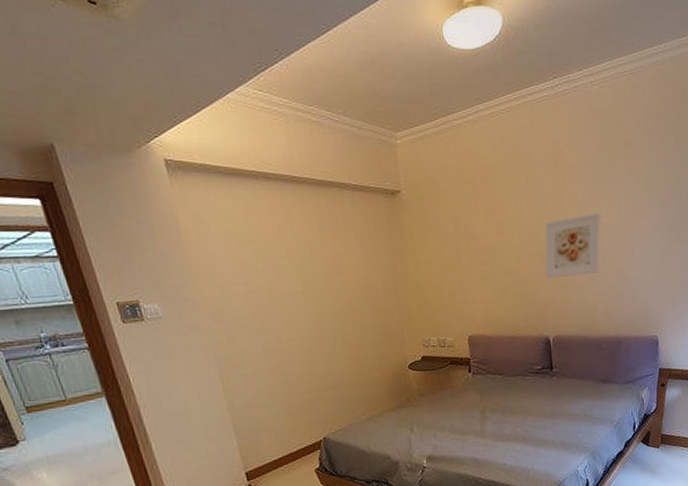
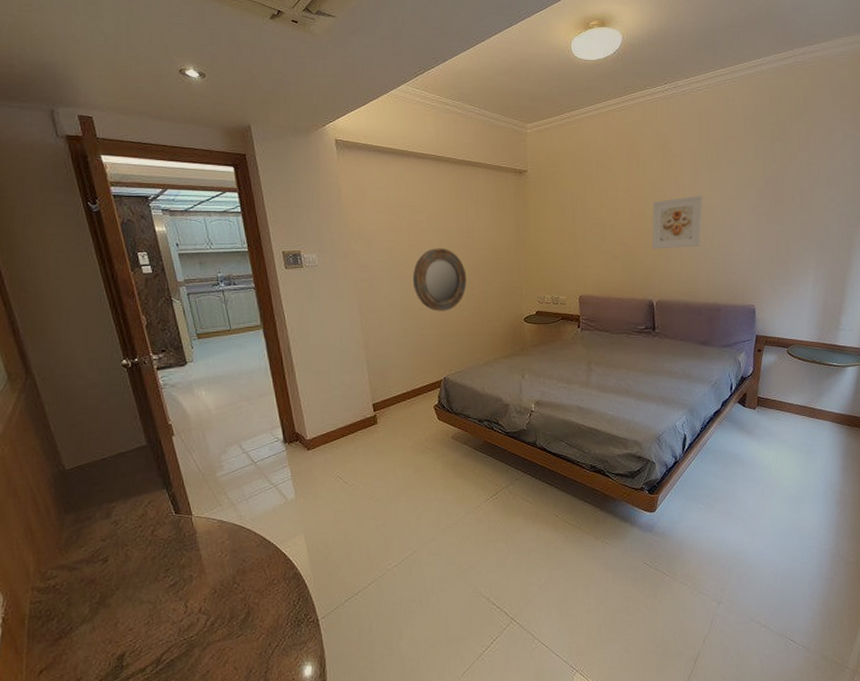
home mirror: none [276,288,341,363] -> present [412,248,467,311]

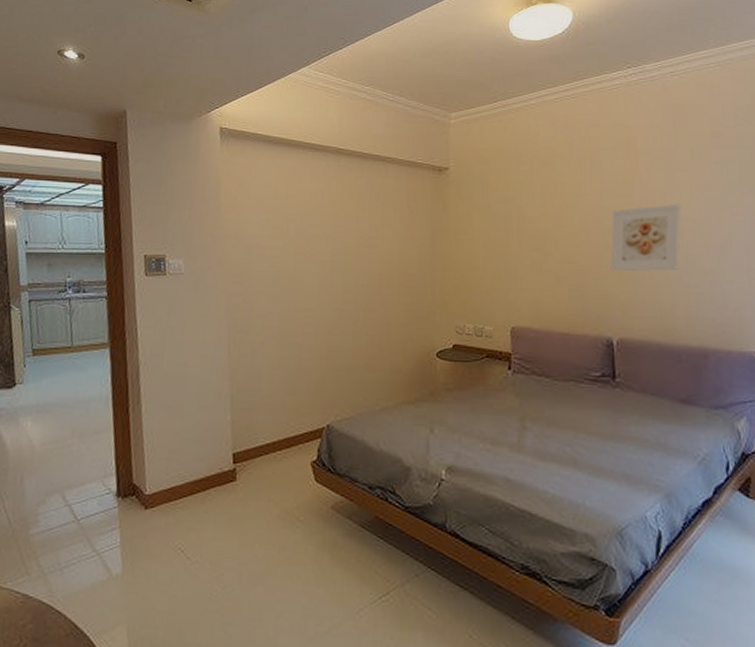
home mirror: present [412,248,467,311] -> none [296,258,365,338]

